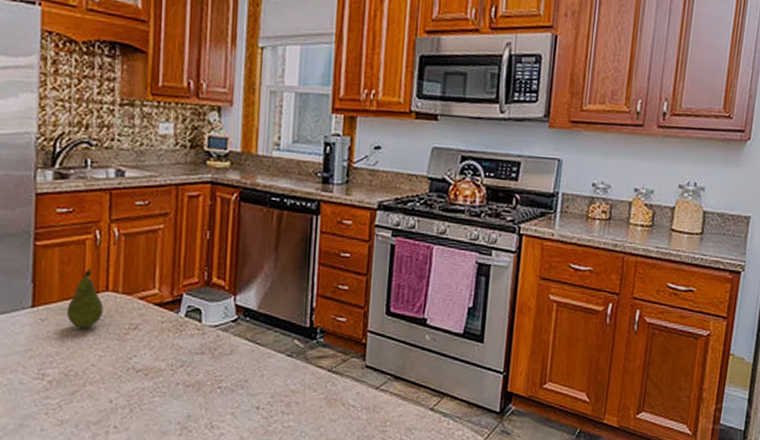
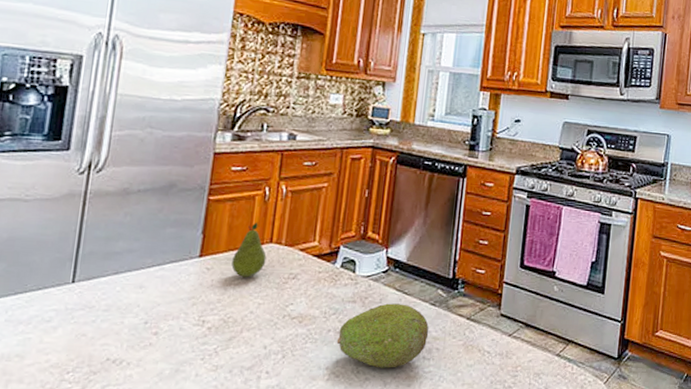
fruit: none [186,355,287,423] -> present [336,303,429,368]

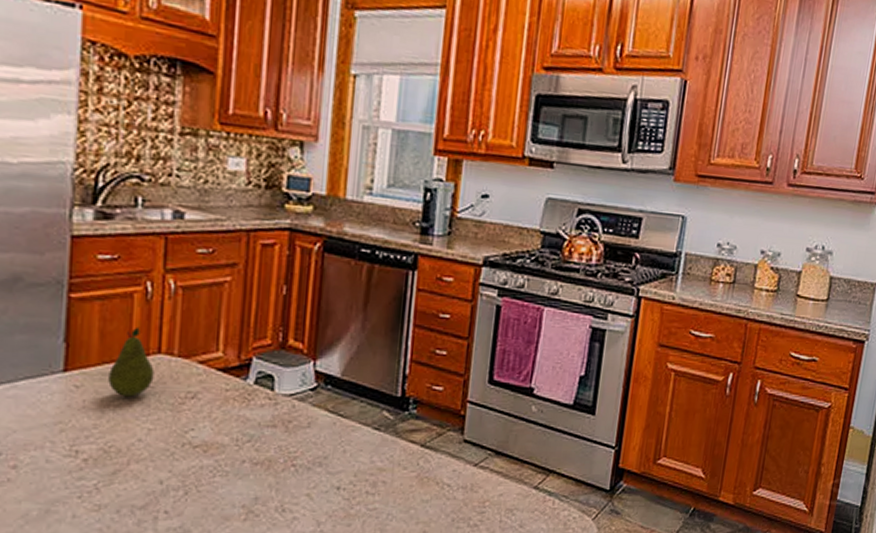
fruit: present [336,303,429,368] -> none [253,428,373,505]

